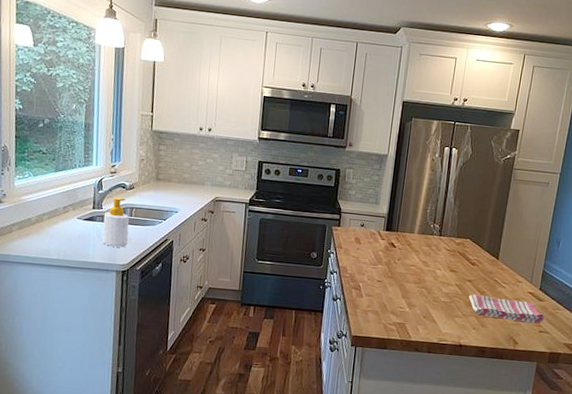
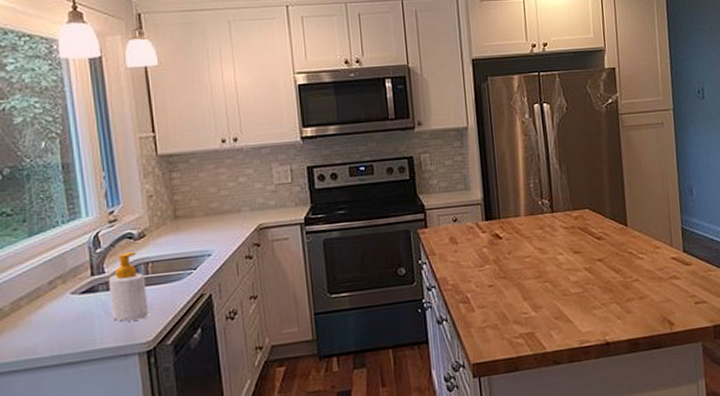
dish towel: present [469,294,545,324] -> none [603,270,698,300]

